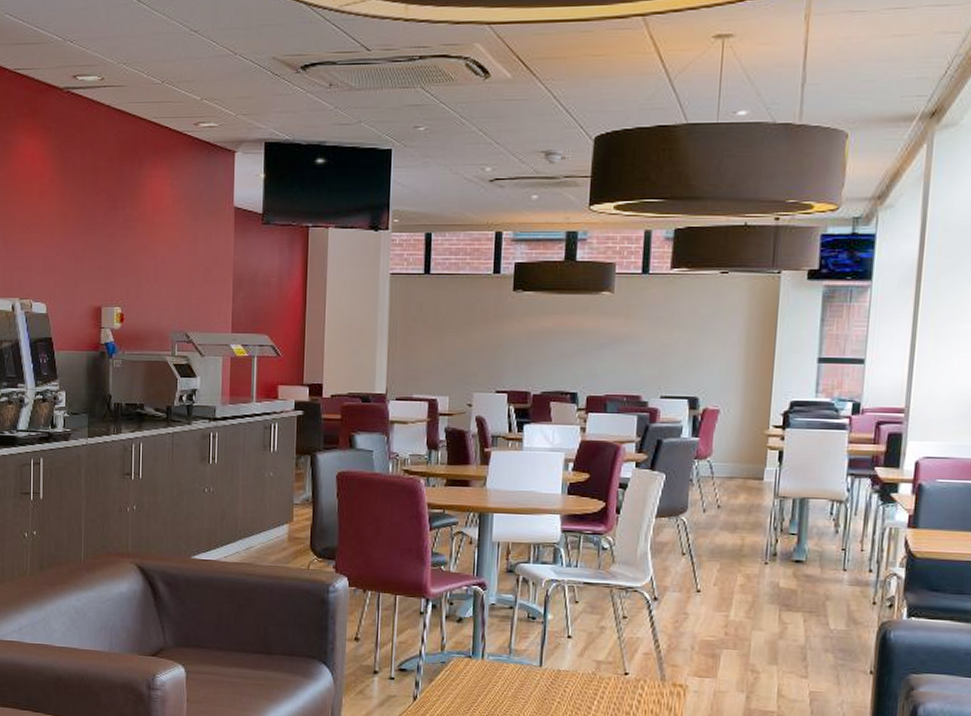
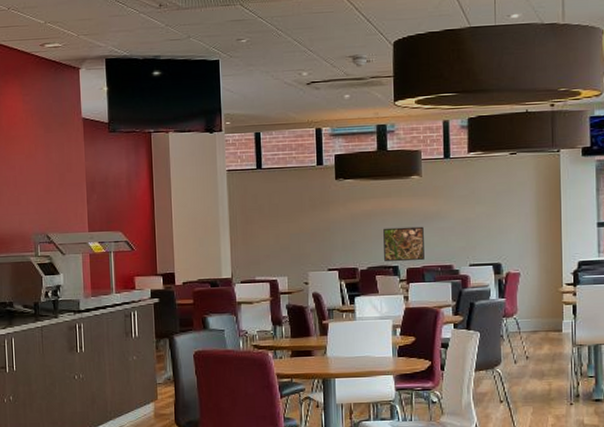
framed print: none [561,349,611,389] -> present [383,226,424,262]

